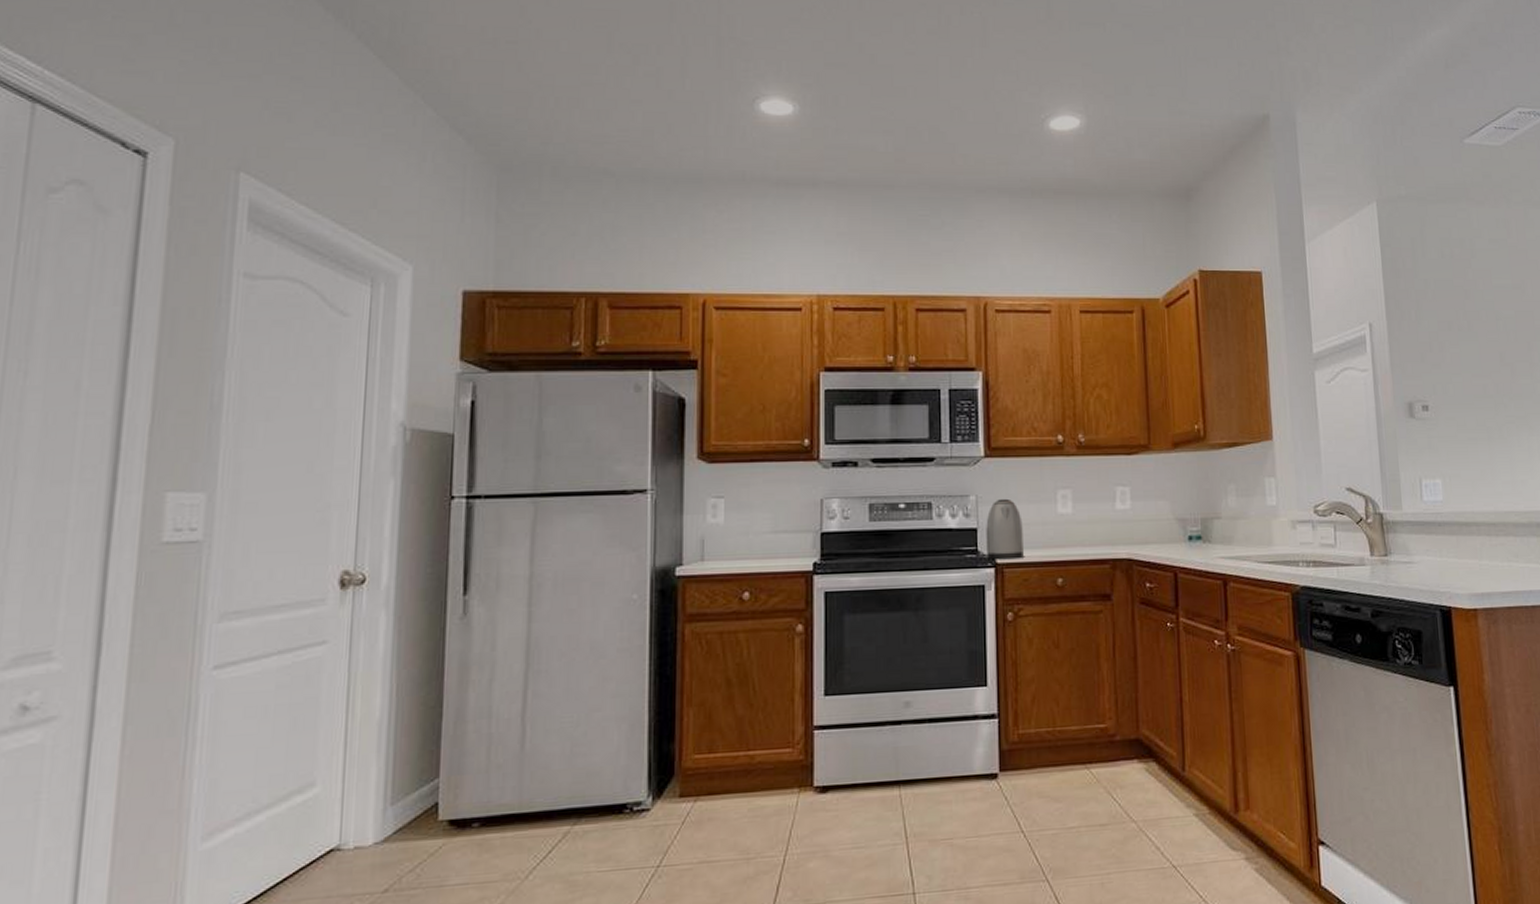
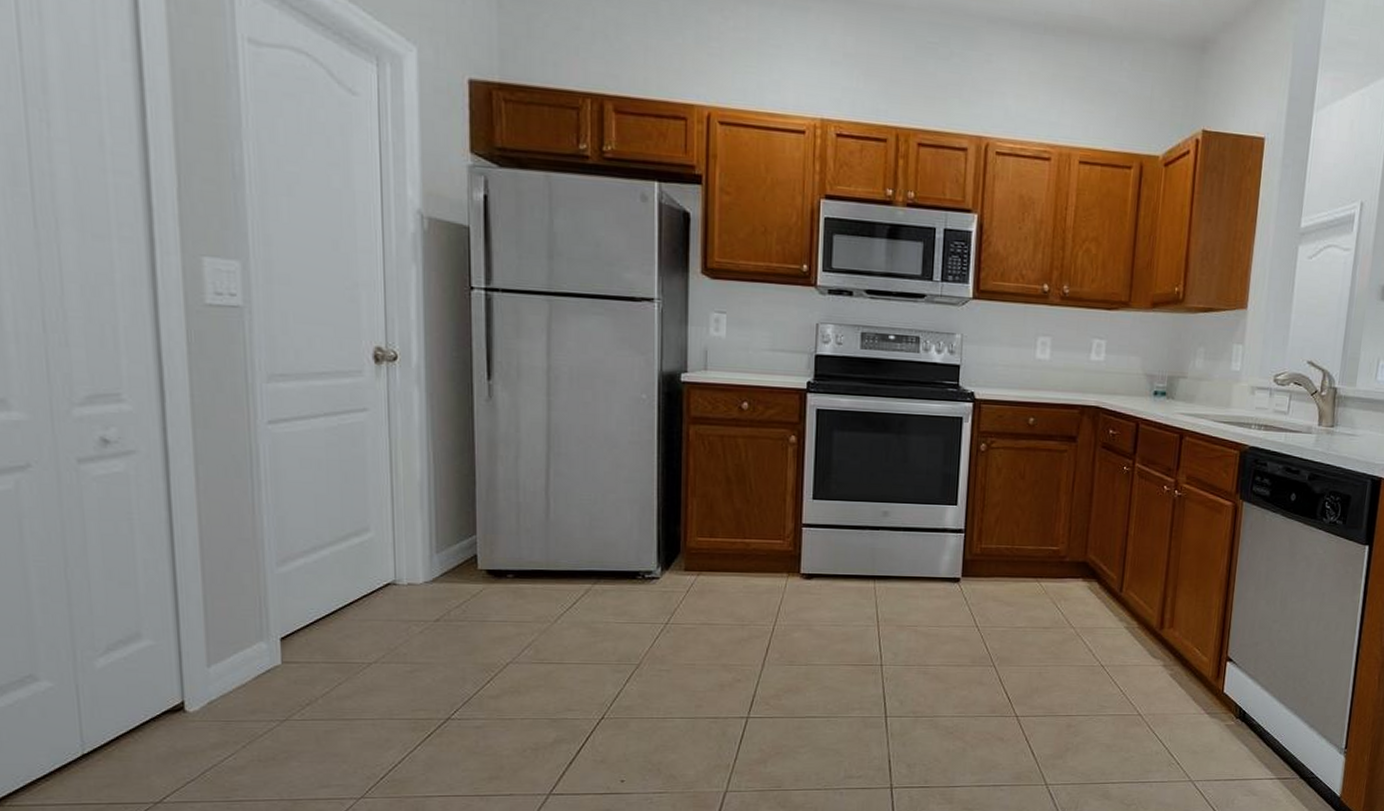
kettle: present [986,498,1024,560] -> none [966,339,1003,397]

